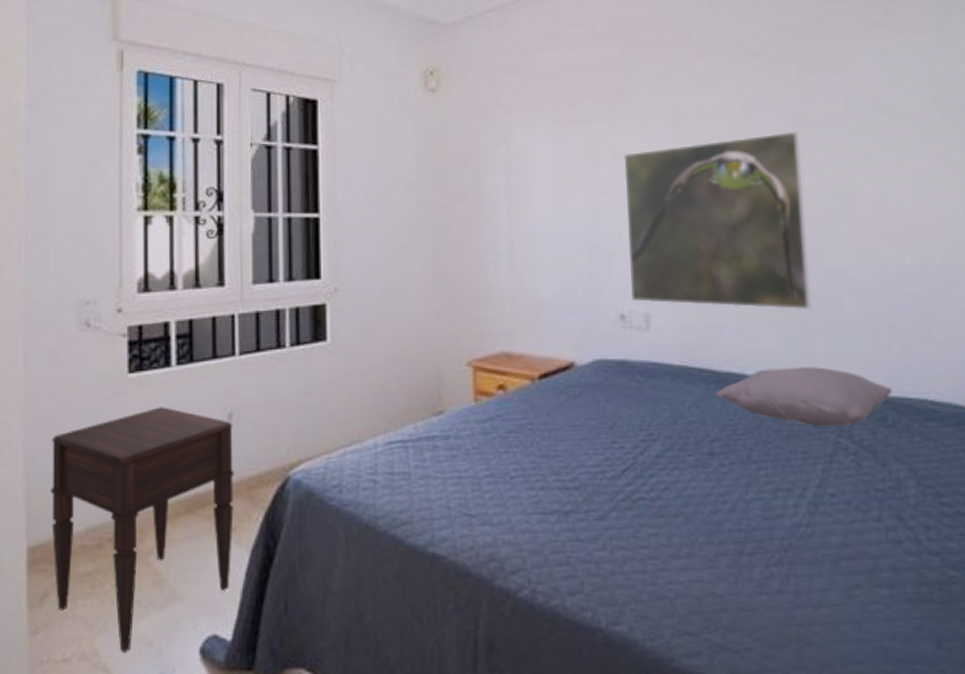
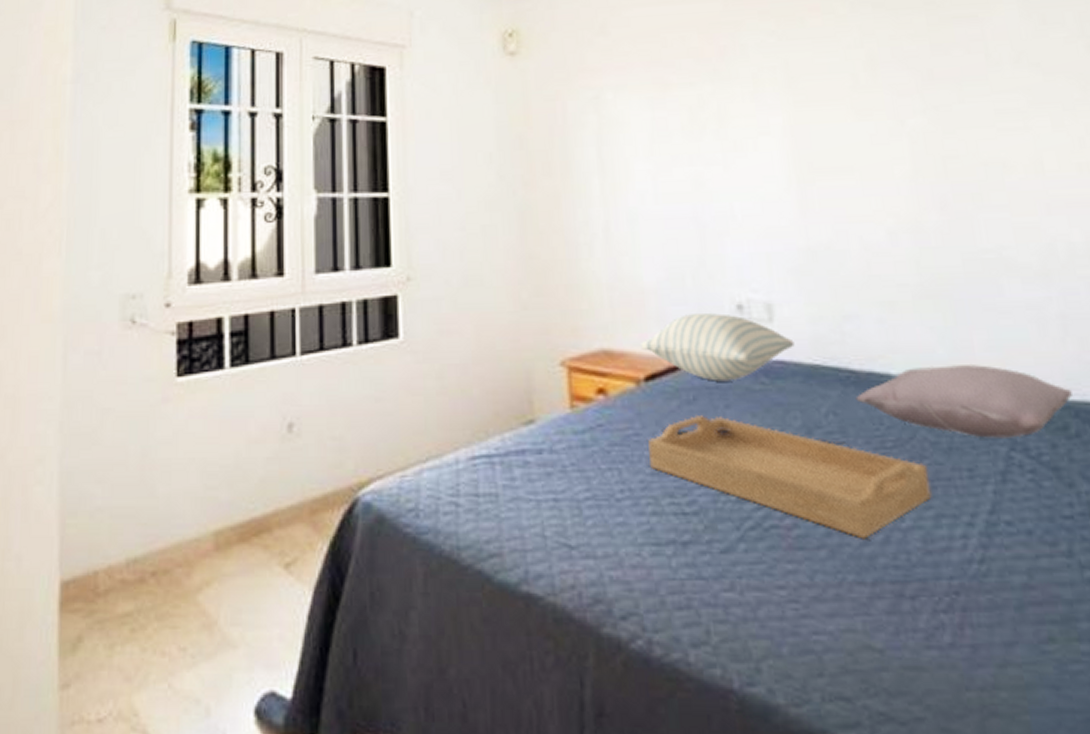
nightstand: present [50,407,235,653] -> none [88,416,295,713]
pillow: none [536,322,667,380] -> present [640,313,795,381]
serving tray: none [540,408,772,509] -> present [648,415,932,540]
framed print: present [623,131,812,310] -> none [731,89,965,297]

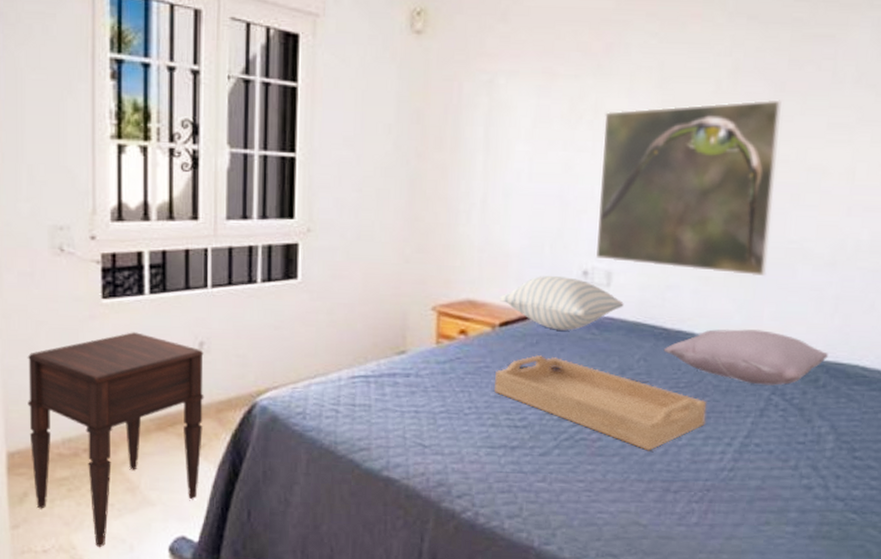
nightstand: none [88,416,295,713] -> present [27,332,204,548]
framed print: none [731,89,965,297] -> present [595,99,781,277]

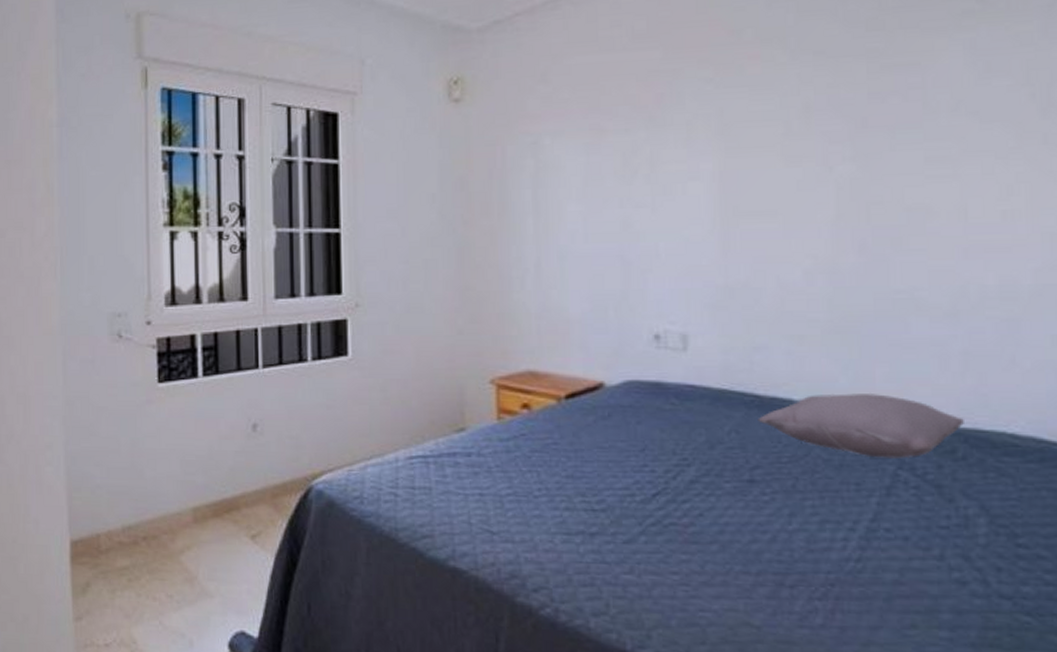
nightstand: present [27,332,204,548] -> none [89,415,259,643]
serving tray: present [494,355,707,451] -> none [565,429,819,538]
pillow: present [500,276,624,331] -> none [563,342,705,401]
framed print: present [595,99,781,277] -> none [662,136,873,333]

